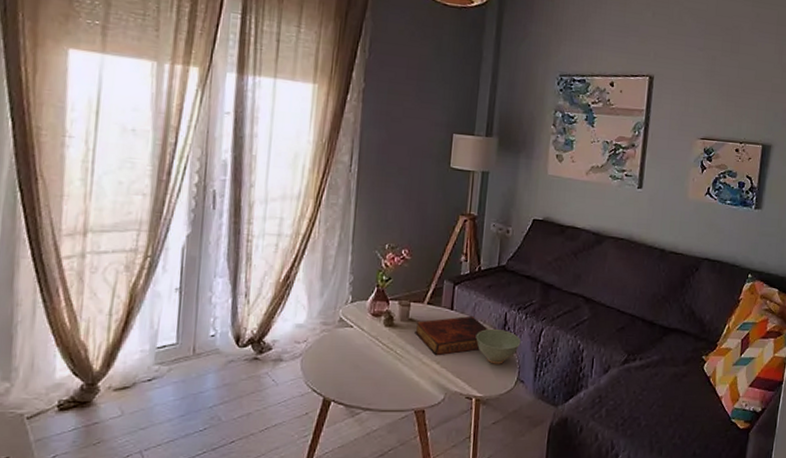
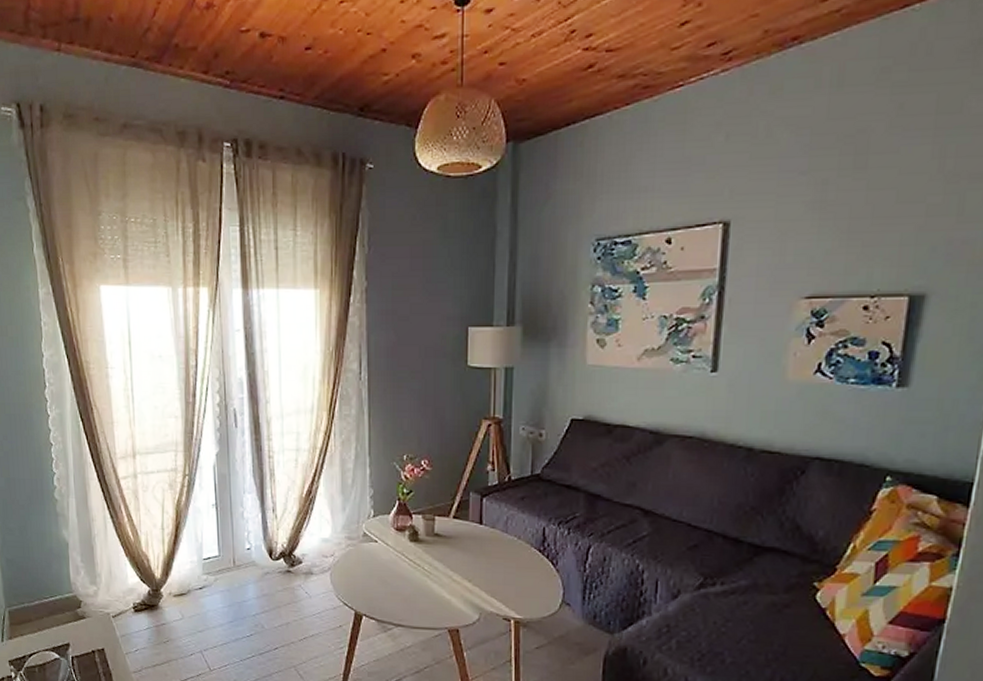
book: present [415,315,488,356] -> none [442,530,524,574]
bowl: present [475,328,521,364] -> none [510,544,564,585]

